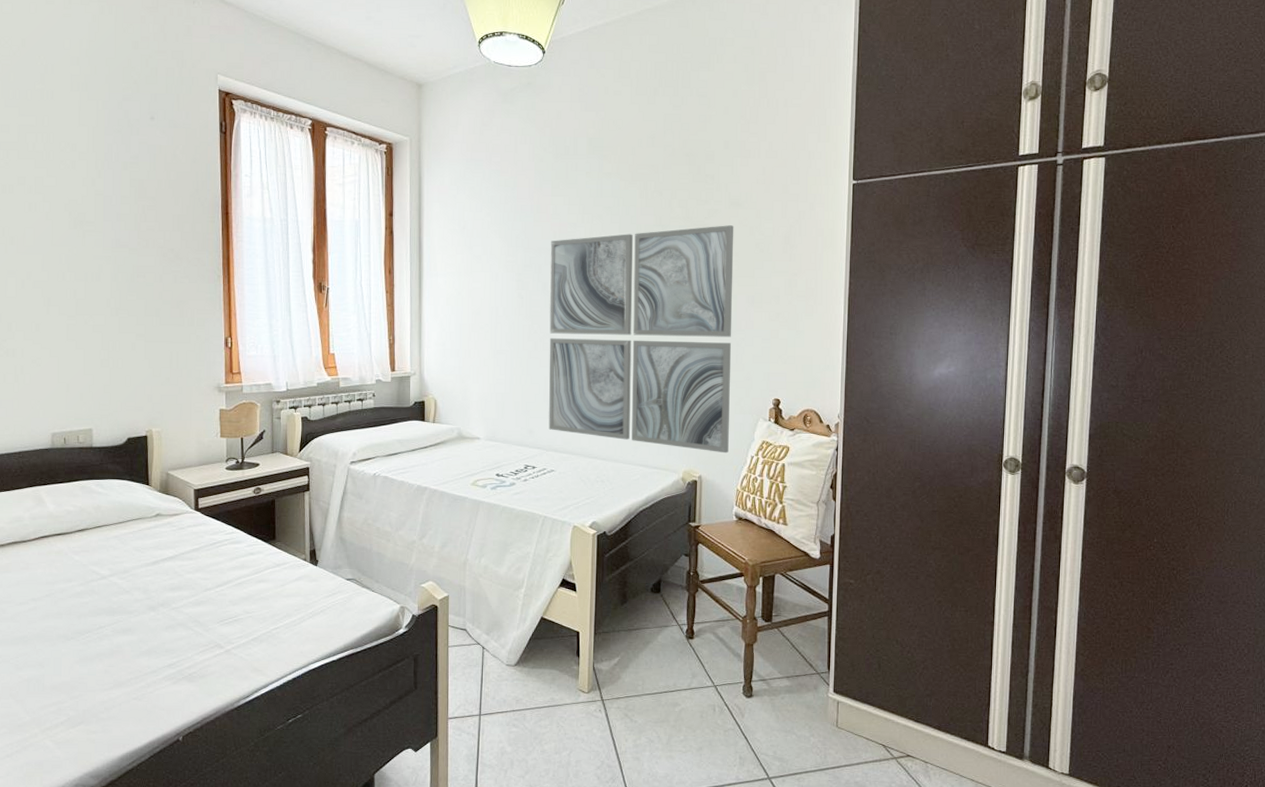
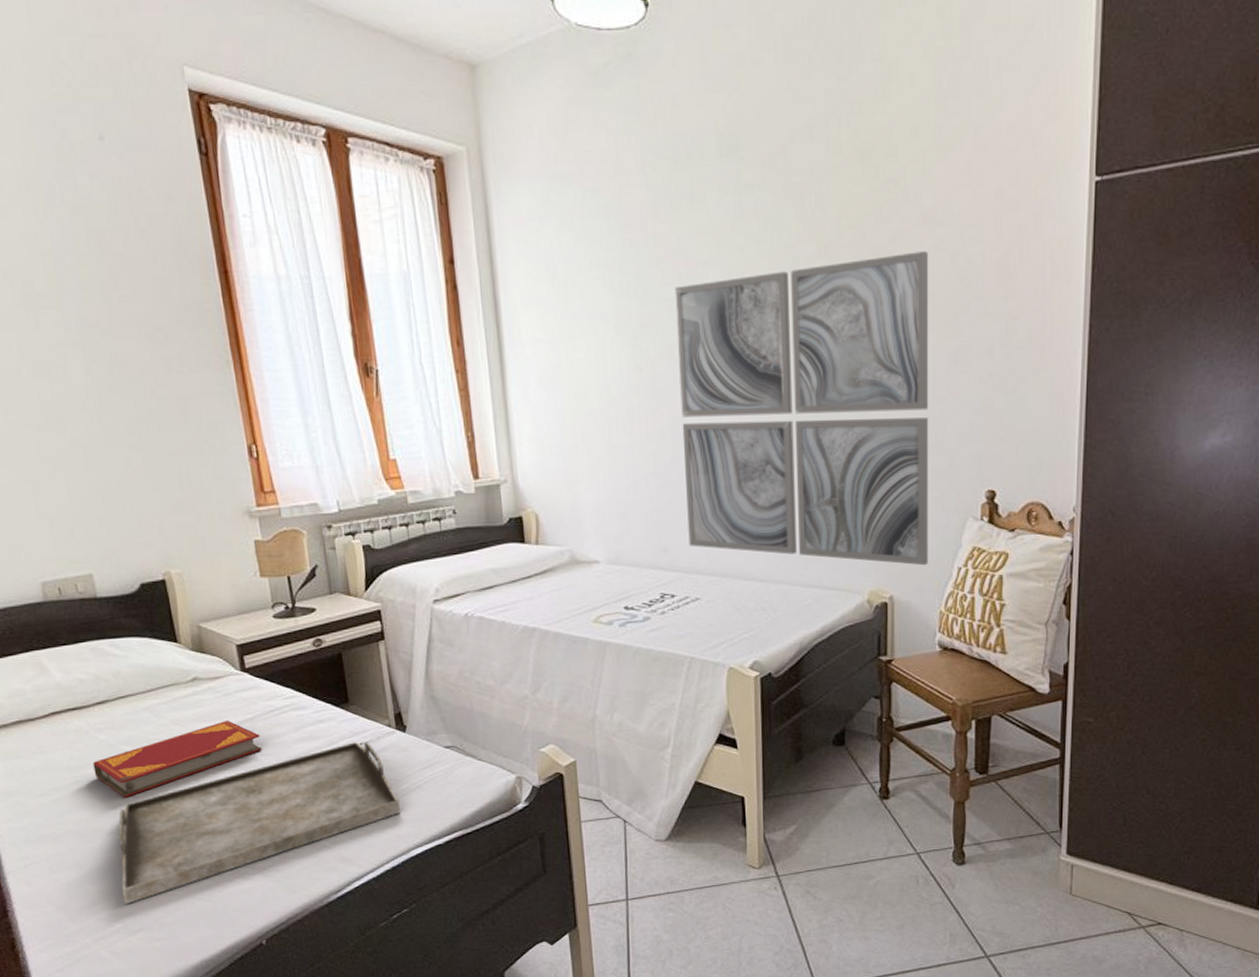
hardback book: none [66,549,202,609] -> present [93,720,262,798]
serving tray: none [72,571,305,701] -> present [118,741,400,905]

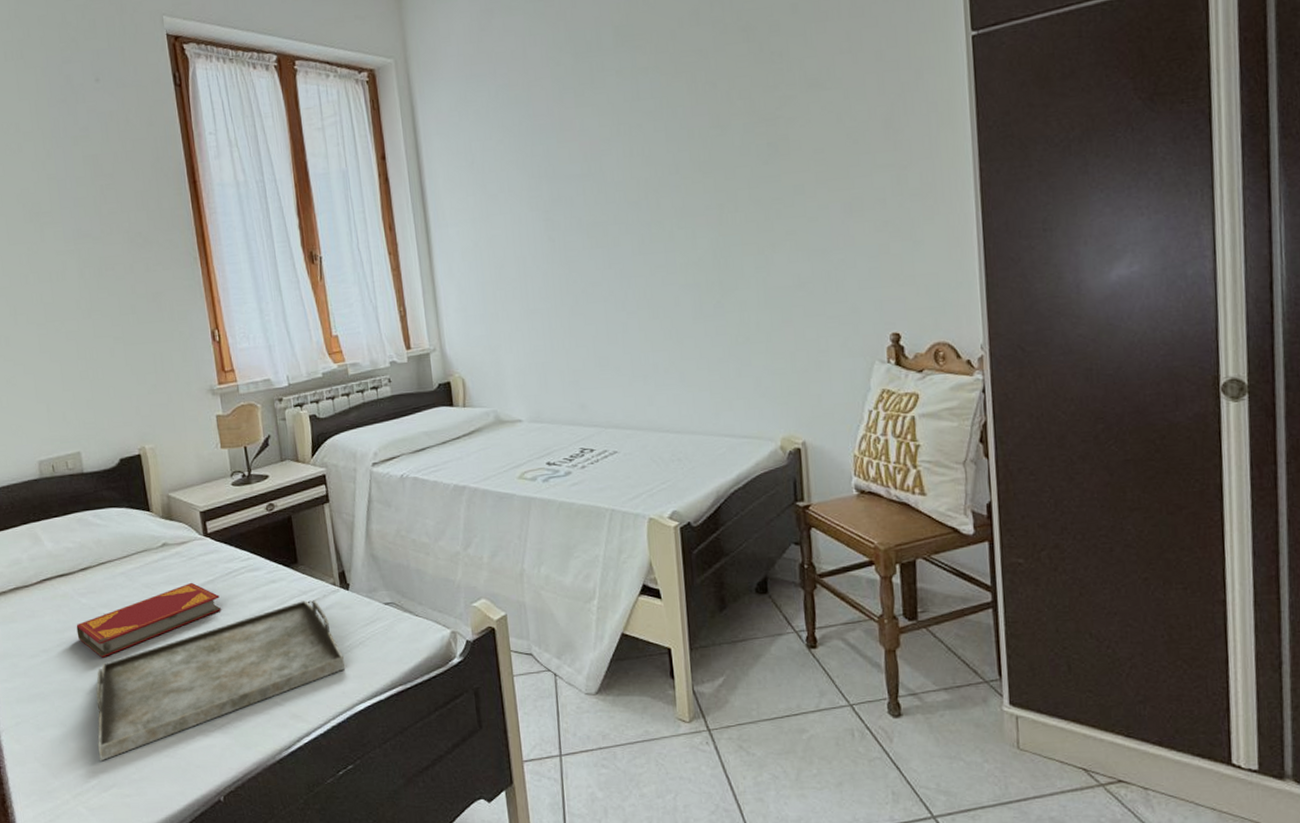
wall art: present [674,251,929,566] -> none [580,113,838,411]

